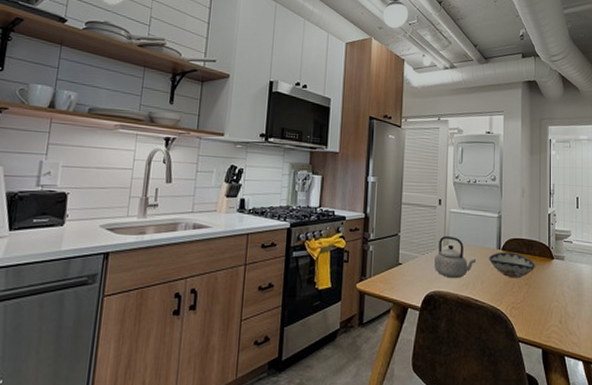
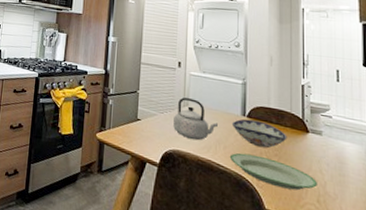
plate: none [486,286,560,315] -> present [229,152,317,191]

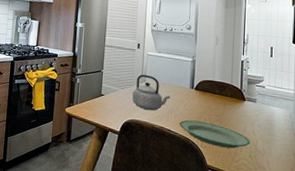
decorative bowl: present [231,119,287,148] -> none [181,91,228,115]

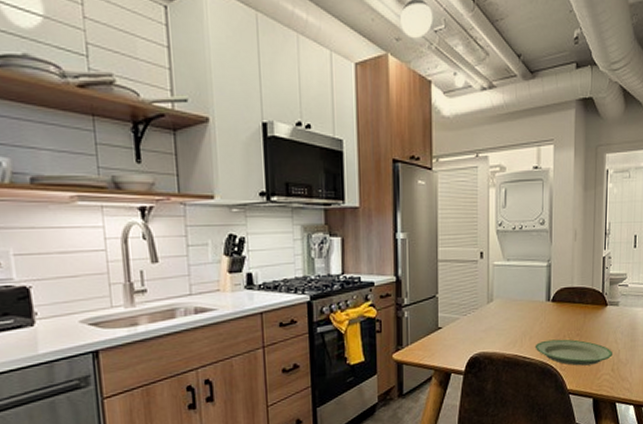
teapot: present [132,74,170,111] -> none [478,292,523,338]

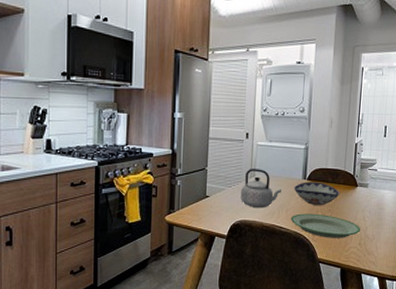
teapot: none [478,292,523,338] -> present [241,169,281,208]
decorative bowl: none [536,303,588,331] -> present [293,182,340,206]

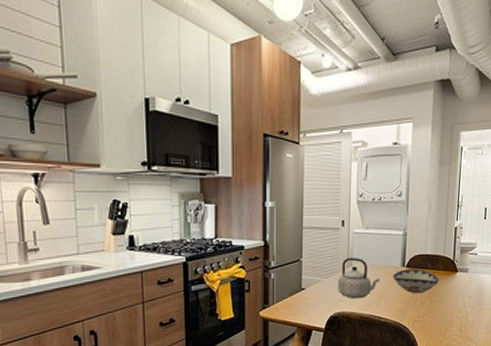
plate: present [290,213,360,238] -> none [389,301,461,326]

